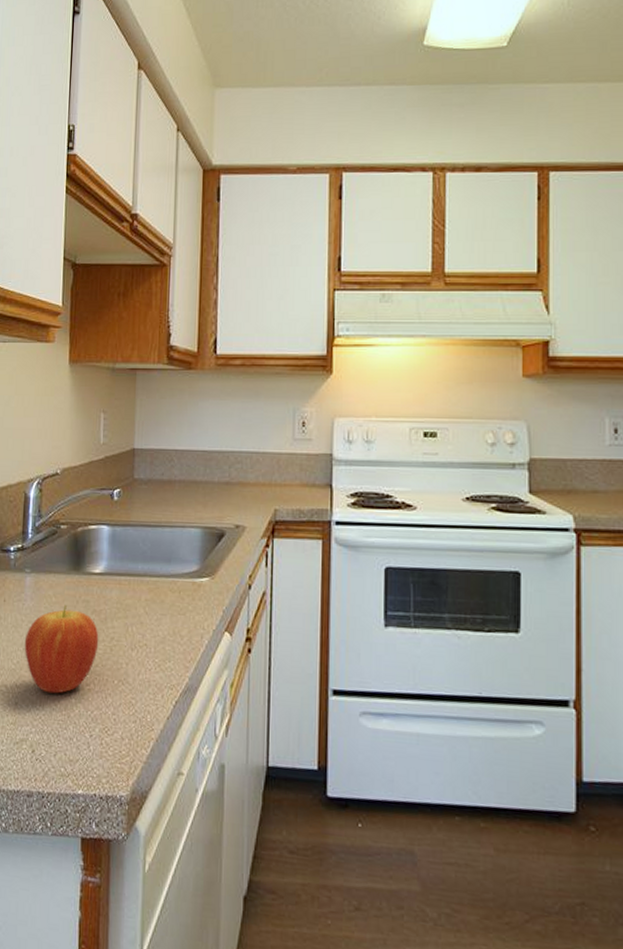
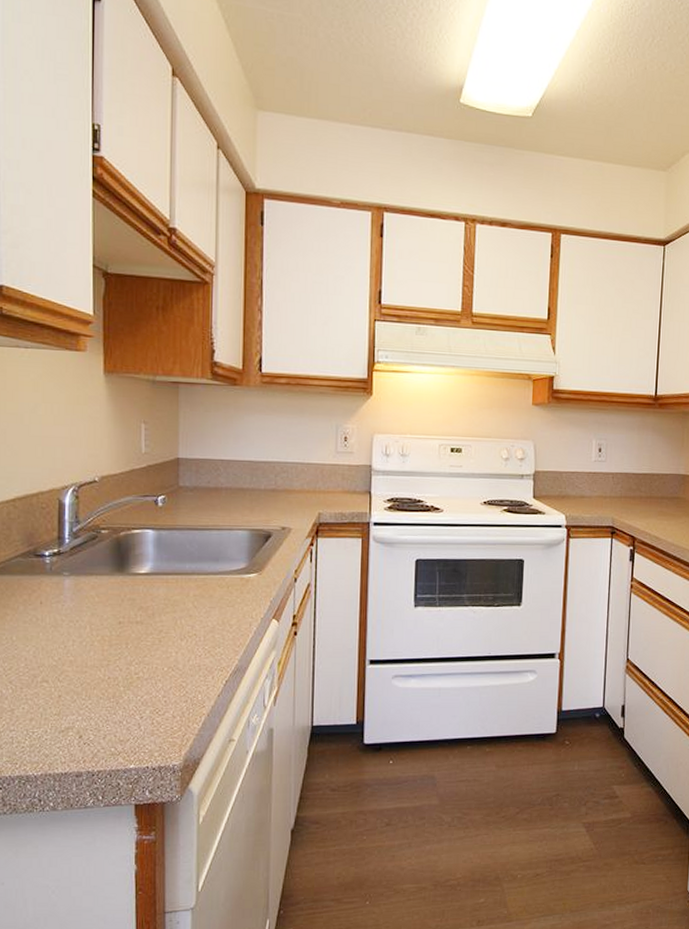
fruit: present [24,605,99,694] -> none [65,604,147,684]

